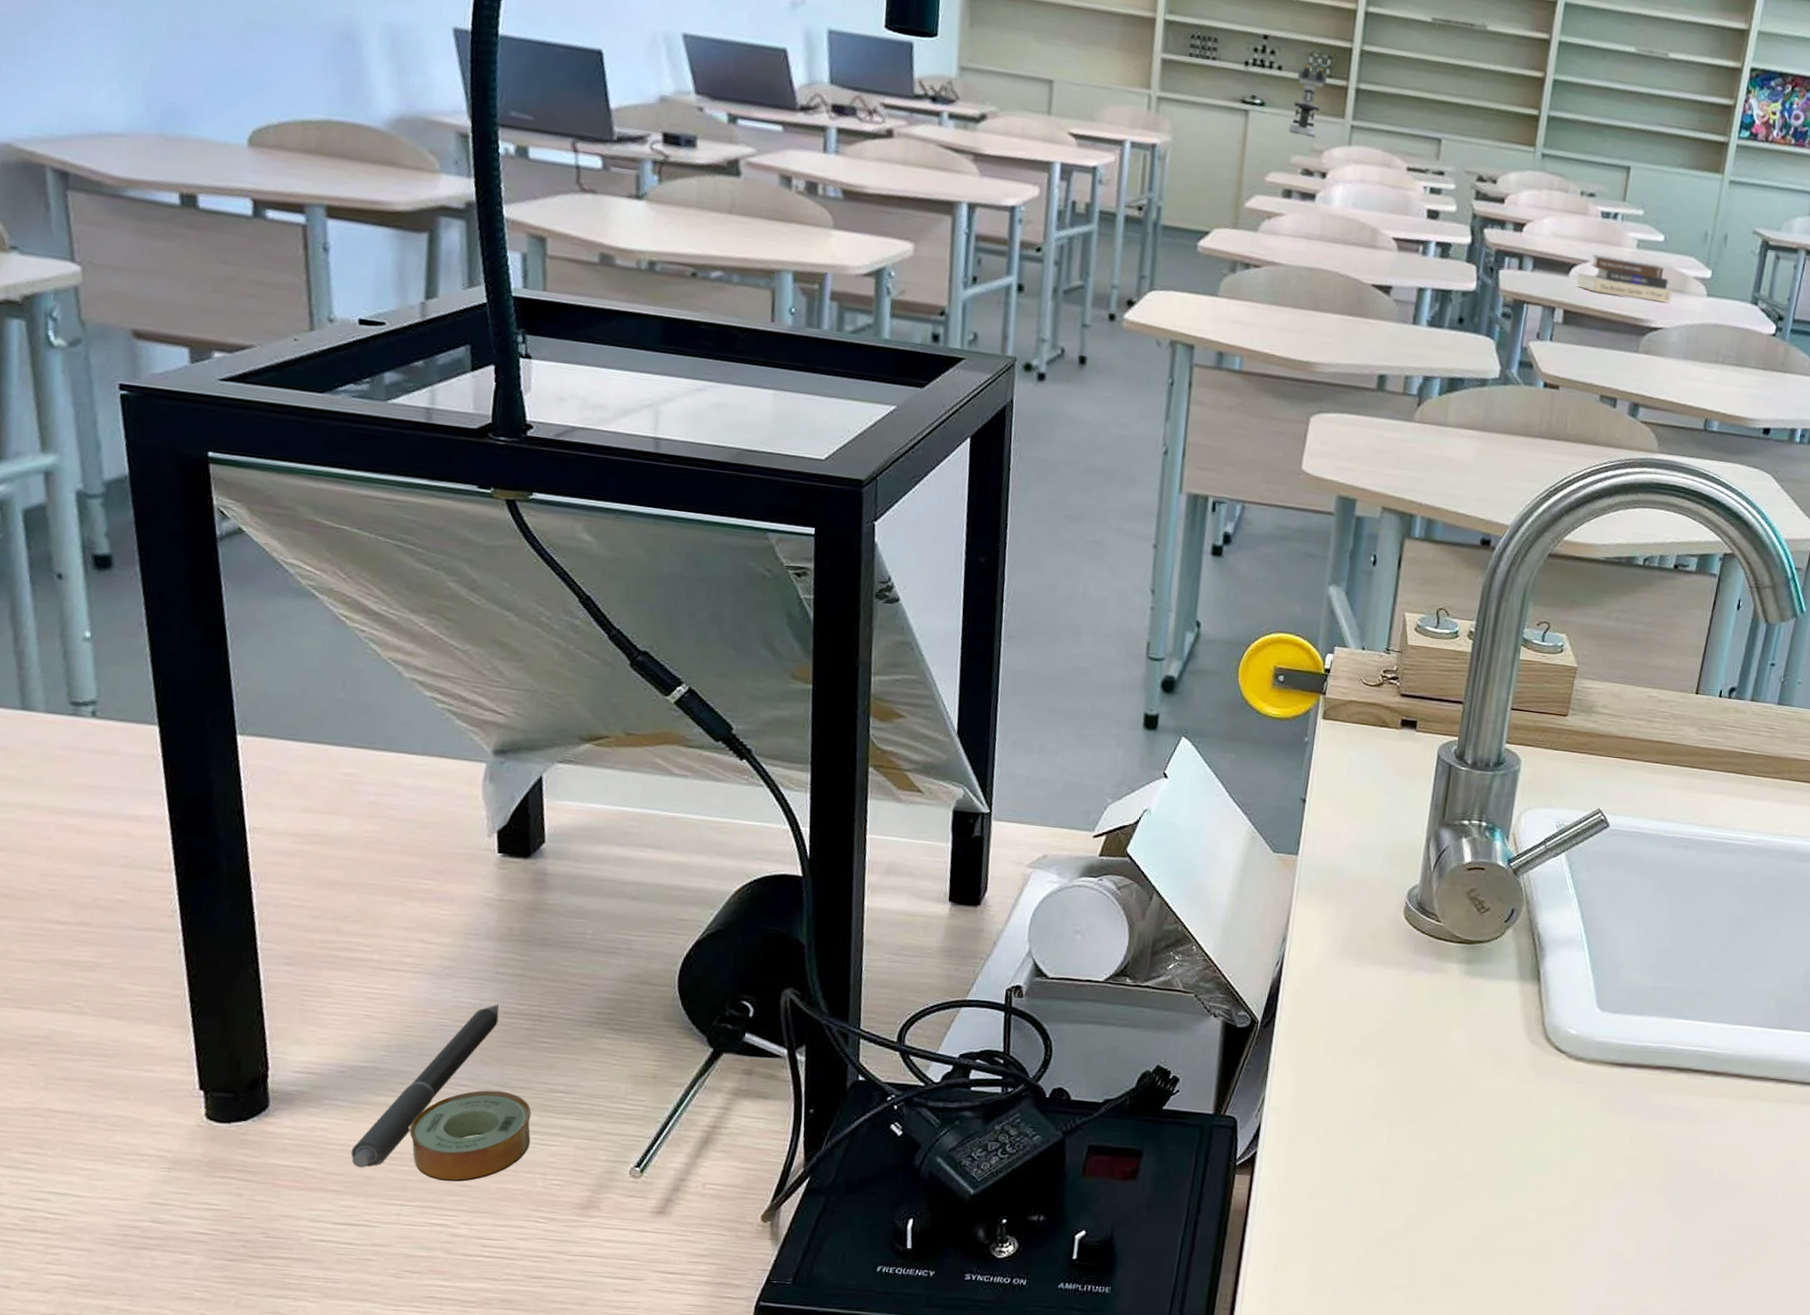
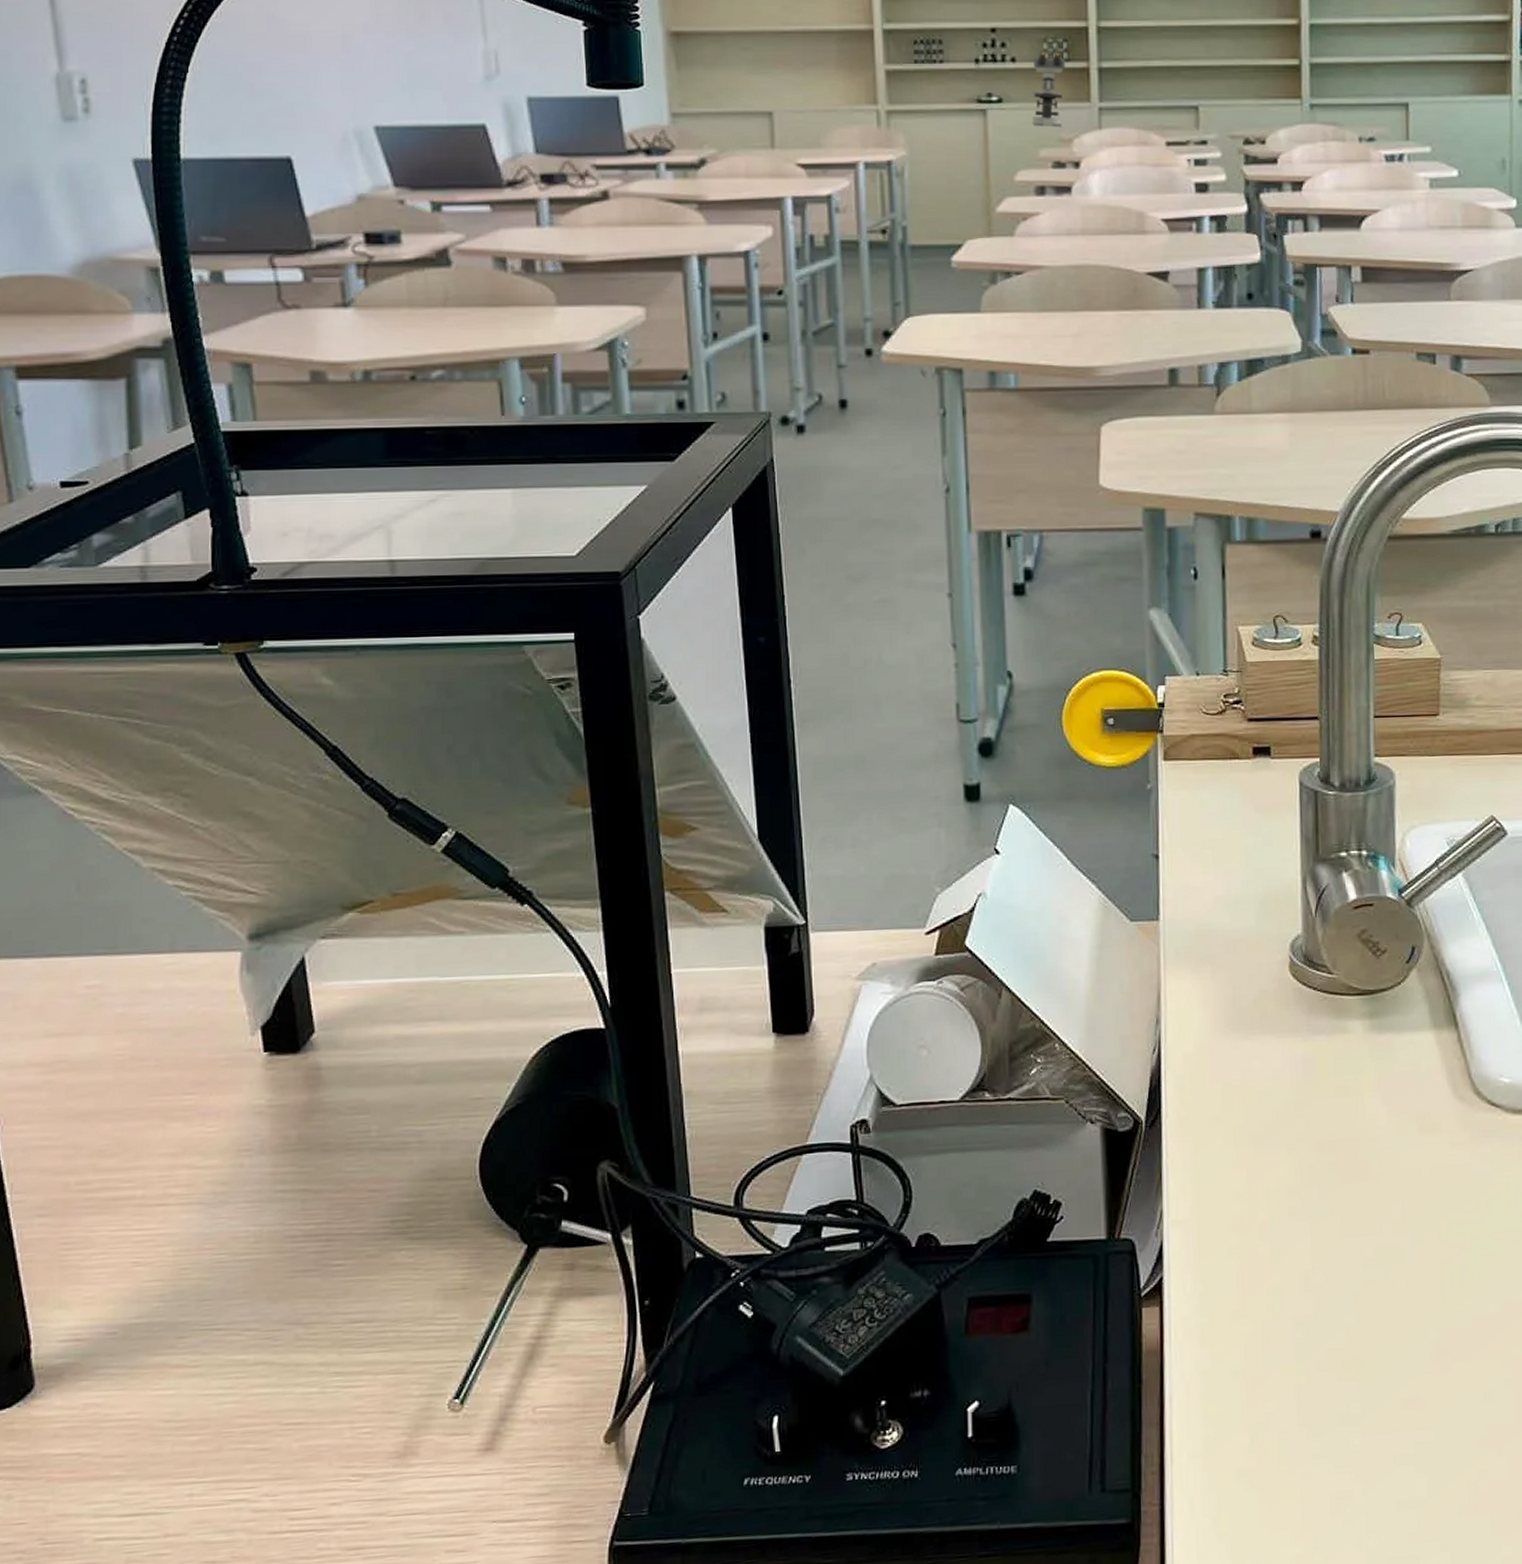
pen: present [351,1004,499,1168] -> none [131,1227,283,1445]
adhesive tape: present [409,1090,532,1182] -> none [195,1329,333,1448]
books: present [1574,253,1673,304] -> none [1368,201,1478,243]

